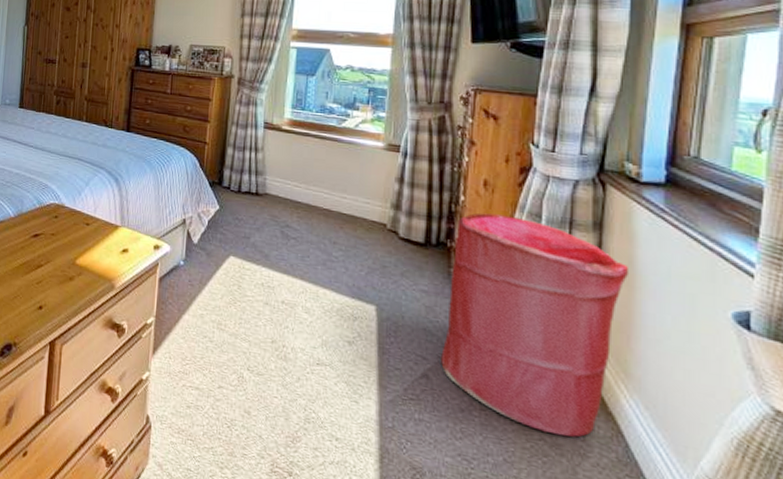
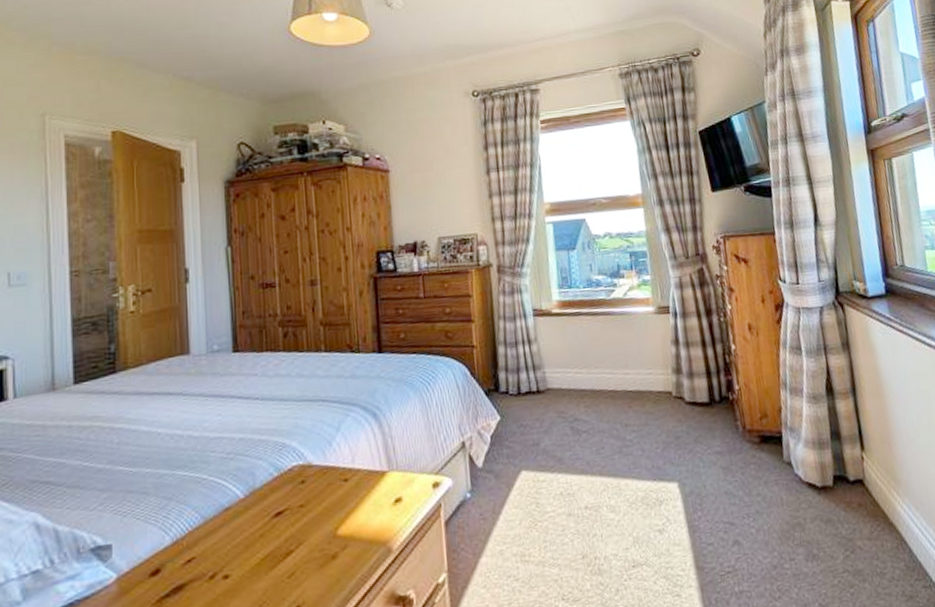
laundry hamper: present [441,213,630,437] -> none [733,354,884,563]

